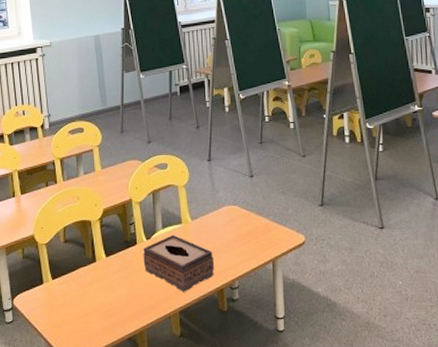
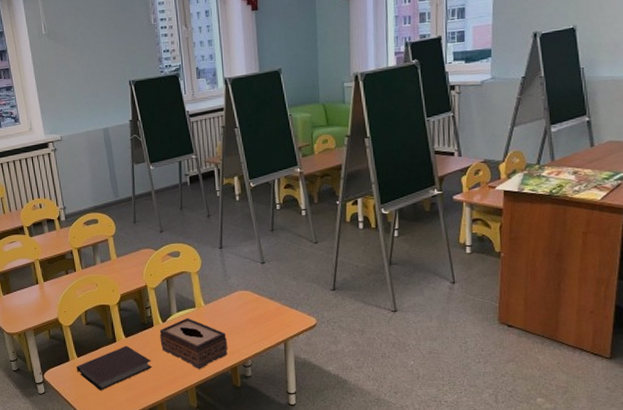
notebook: none [50,266,134,318] -> present [76,346,153,390]

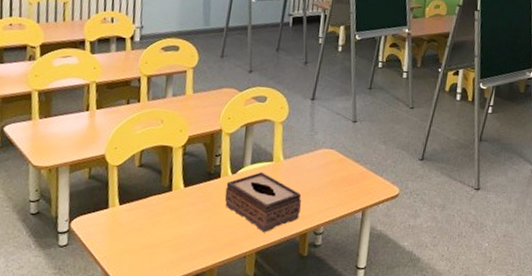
notebook: present [76,346,153,390] -> none [114,196,210,248]

